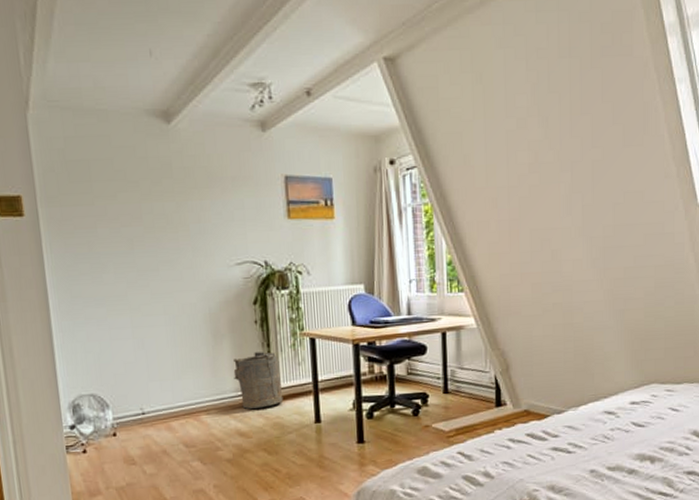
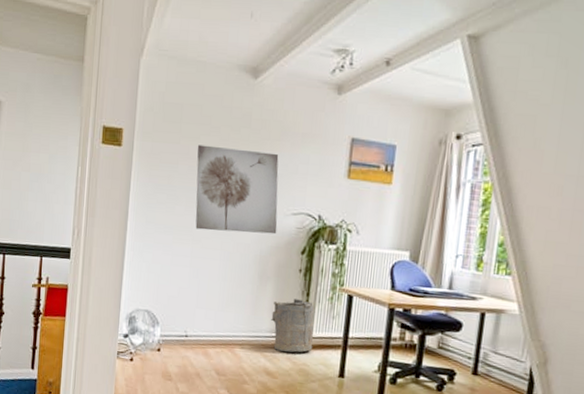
wall art: none [115,202,223,297] -> present [195,145,279,235]

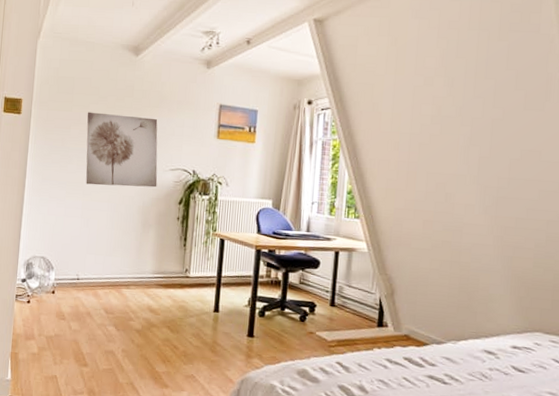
laundry hamper: present [271,299,314,353] -> none [153,243,191,291]

